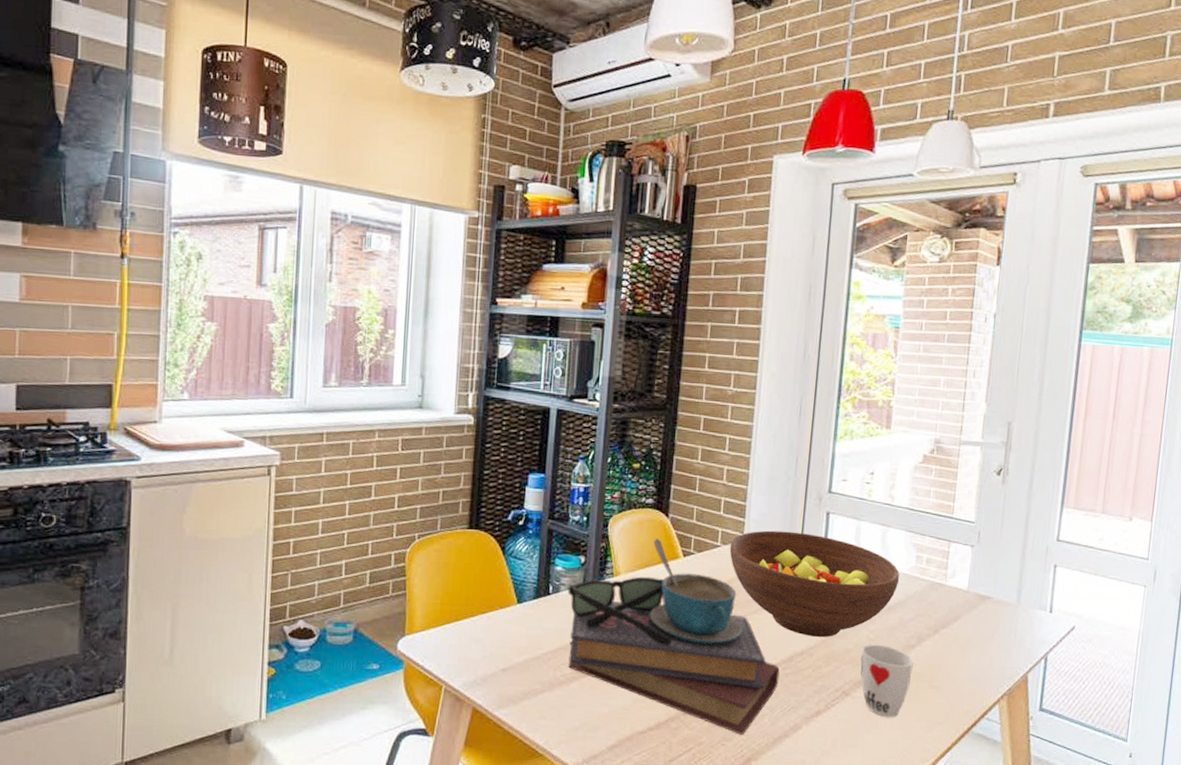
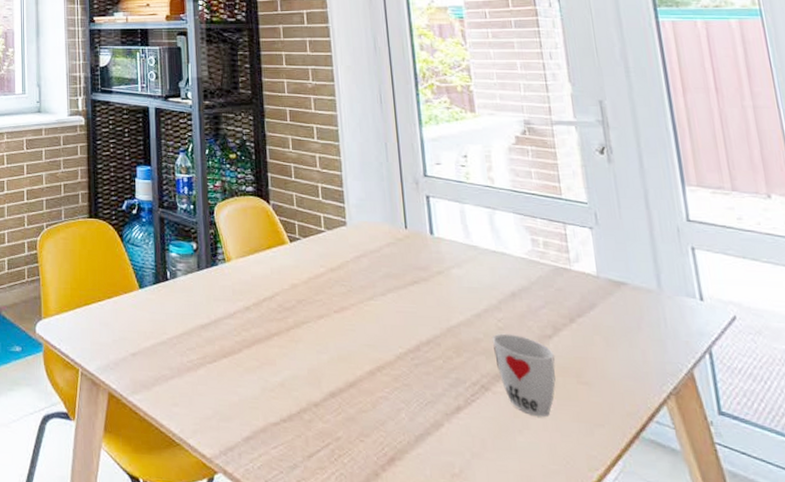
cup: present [567,537,780,735] -> none [184,224,409,431]
fruit bowl: present [729,530,900,637] -> none [334,215,518,325]

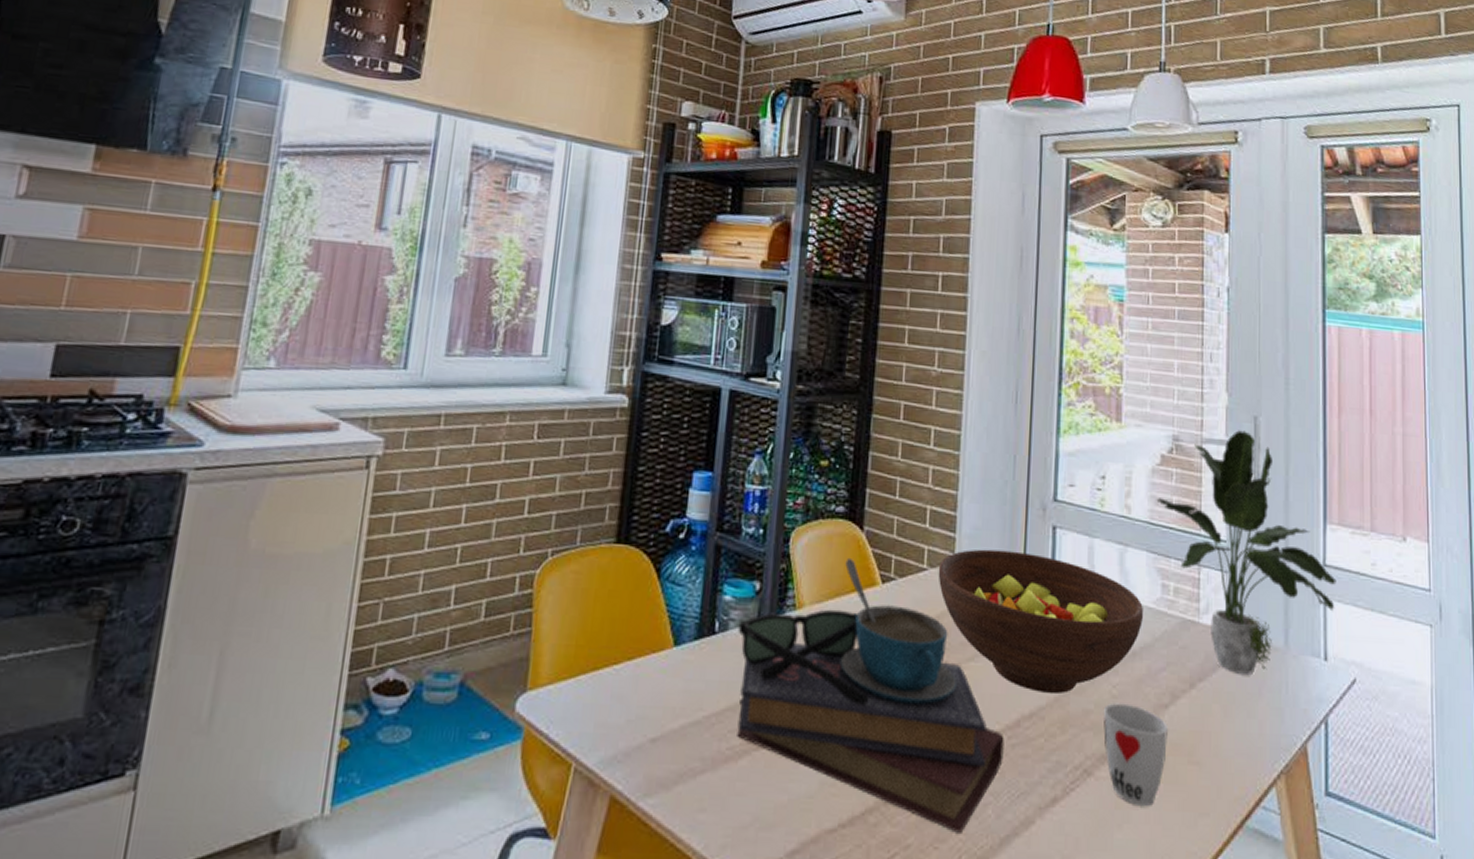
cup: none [184,224,409,431] -> present [737,557,1004,833]
fruit bowl: none [334,215,518,325] -> present [938,549,1143,693]
potted plant: none [516,113,705,312] -> present [1156,430,1337,674]

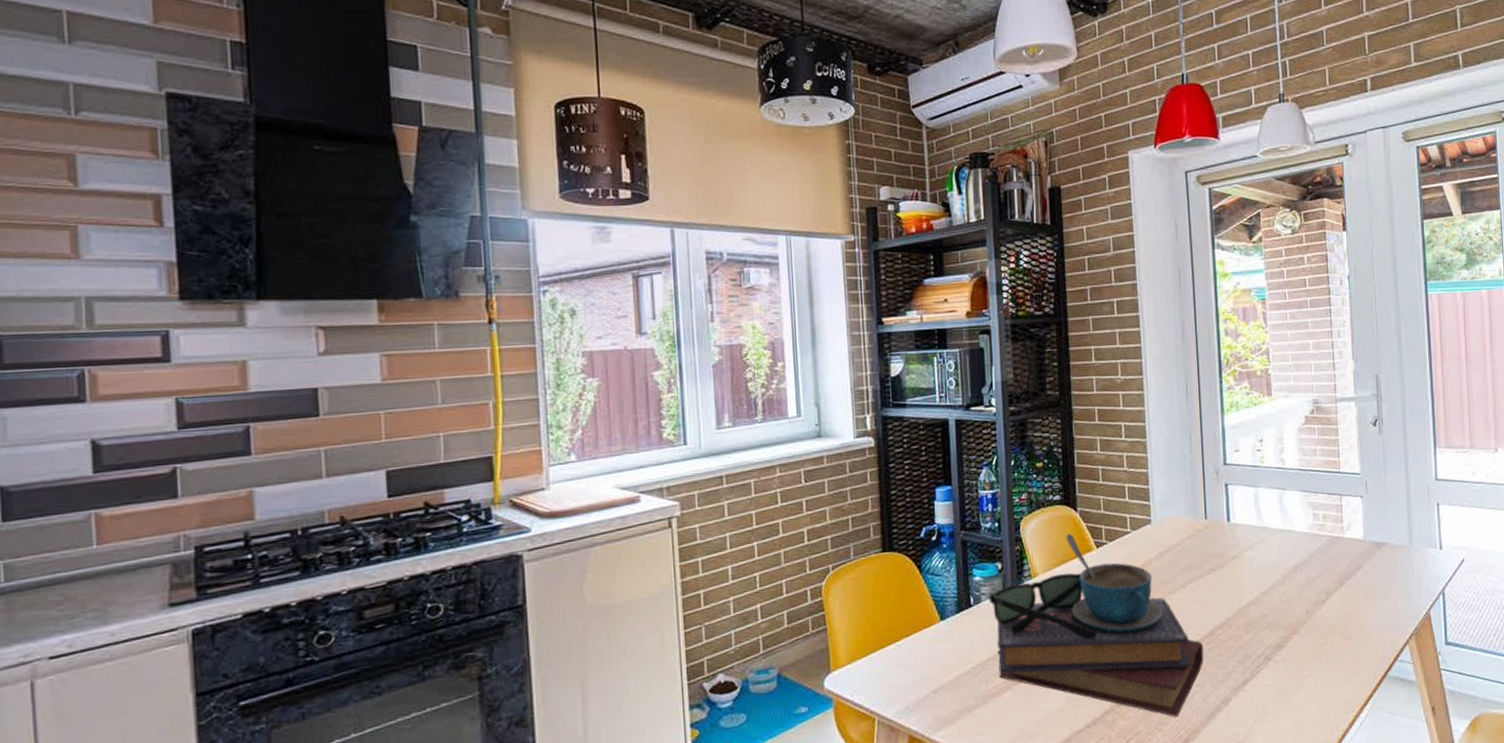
fruit bowl: present [938,549,1143,693] -> none [1139,507,1301,608]
cup: present [1103,703,1168,806] -> none [1277,604,1326,675]
potted plant: present [1156,430,1337,674] -> none [1304,387,1446,570]

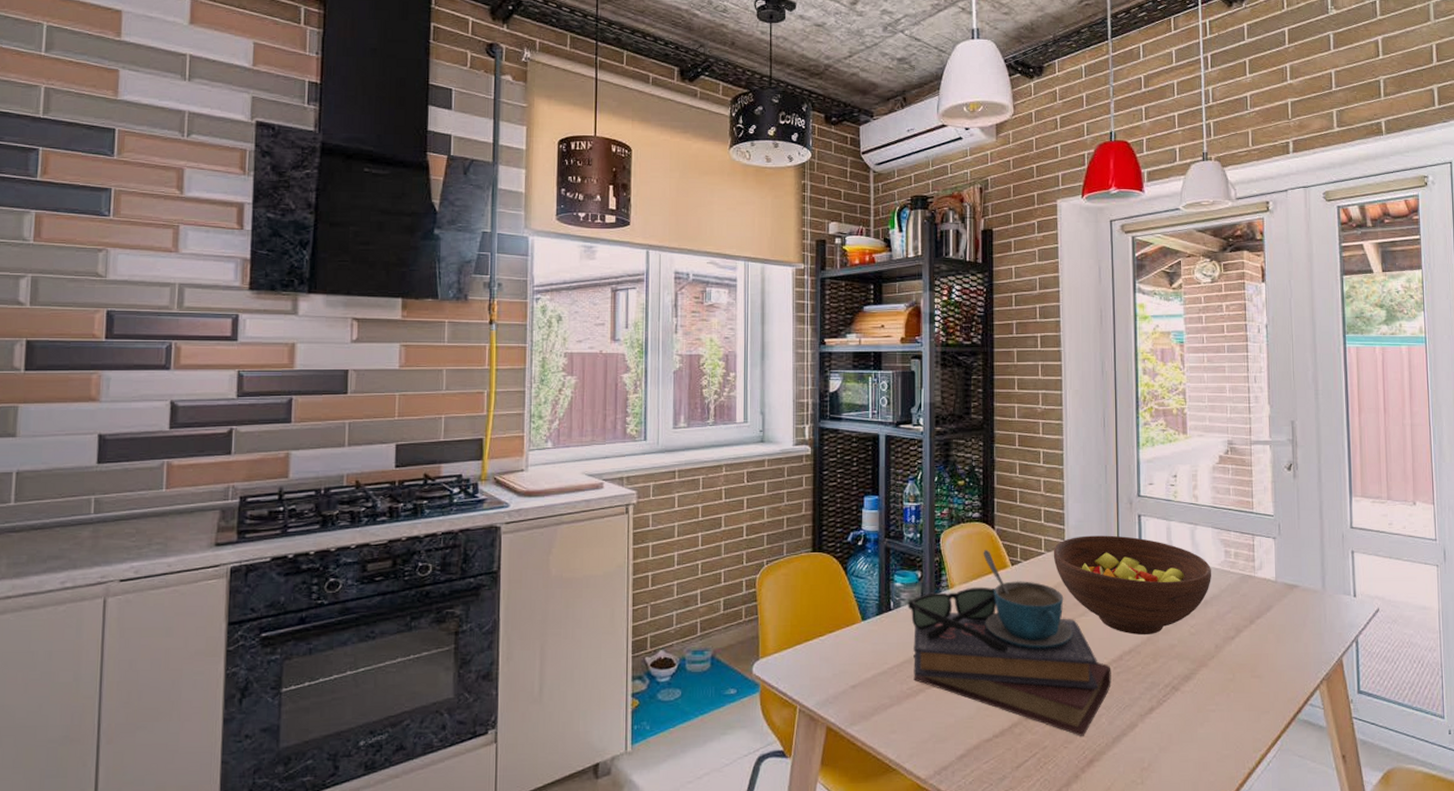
fruit bowl: none [1139,507,1301,608] -> present [1053,535,1211,635]

